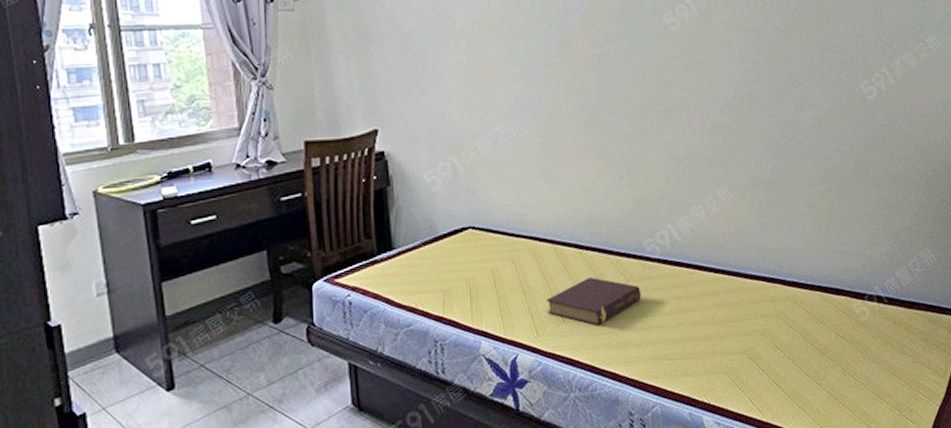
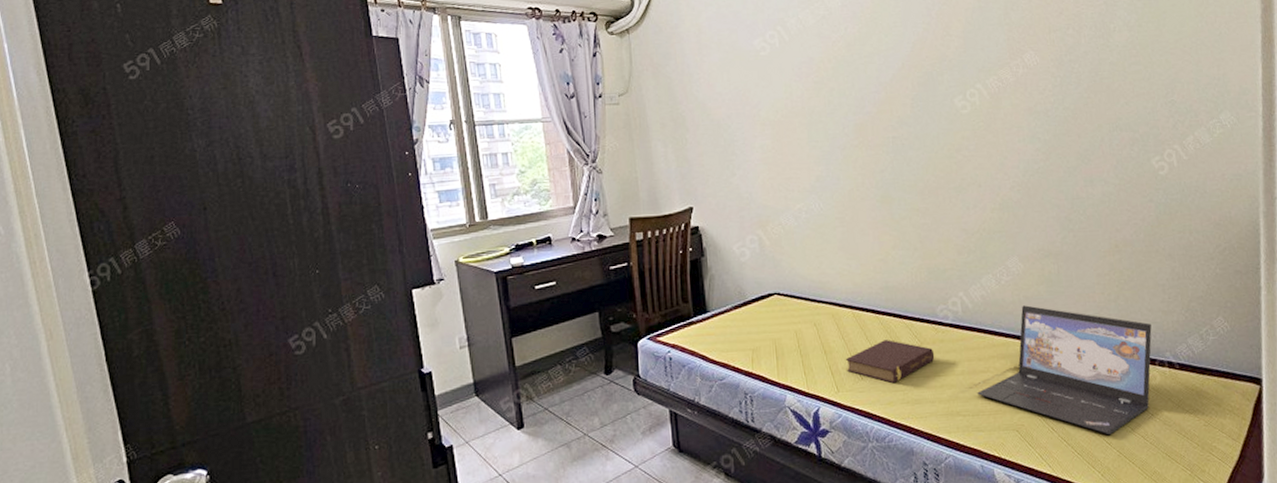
laptop: none [686,238,861,376] -> present [977,305,1152,435]

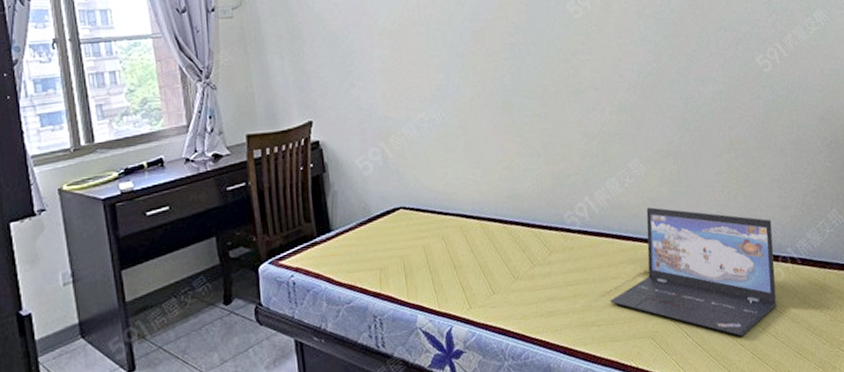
book: present [845,340,935,384] -> none [475,250,566,297]

